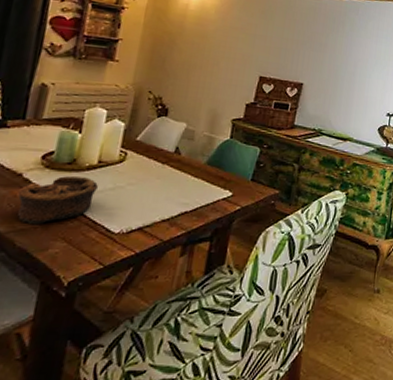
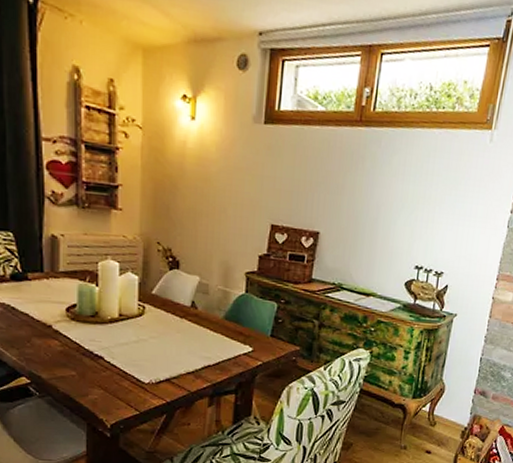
bowl: present [18,176,98,224] -> none [53,328,122,372]

